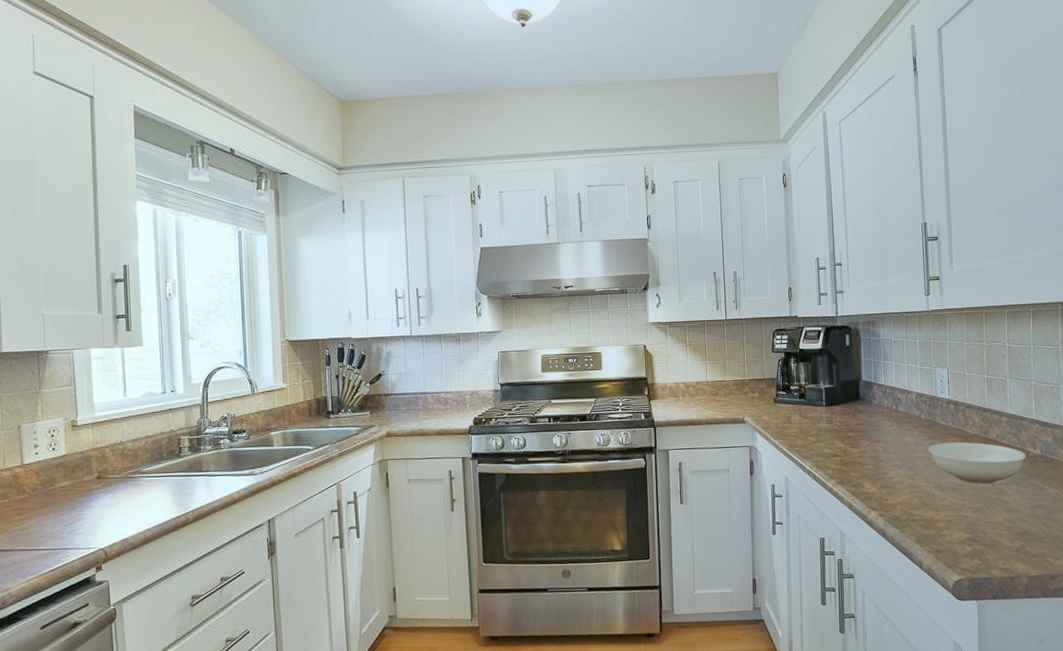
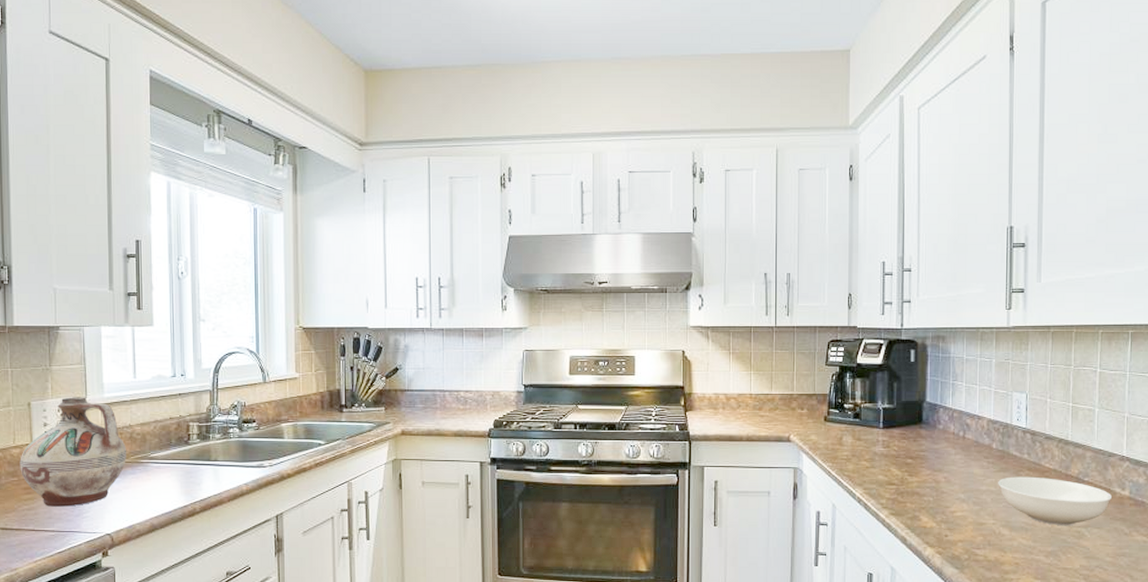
ceramic jug: none [10,417,119,526] -> present [20,397,127,507]

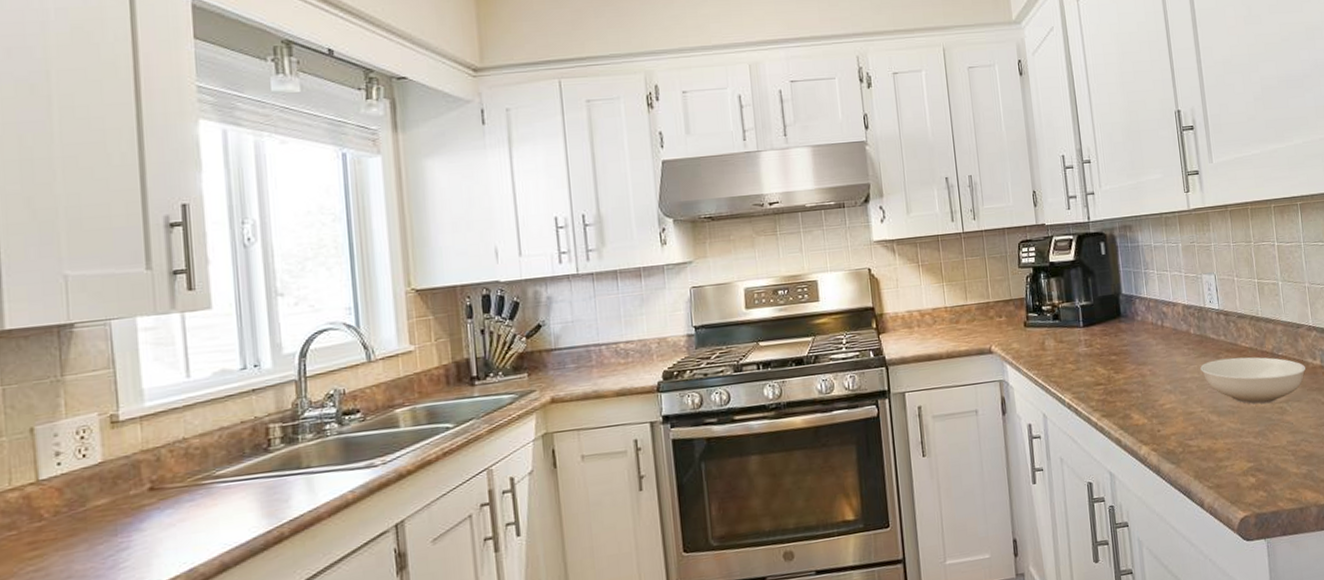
ceramic jug: present [20,397,127,507] -> none [19,410,182,563]

